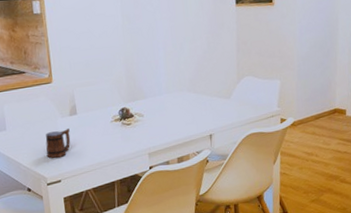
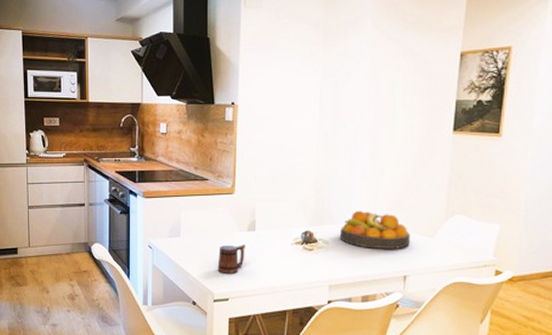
fruit bowl: none [152,83,212,116] -> present [339,210,410,249]

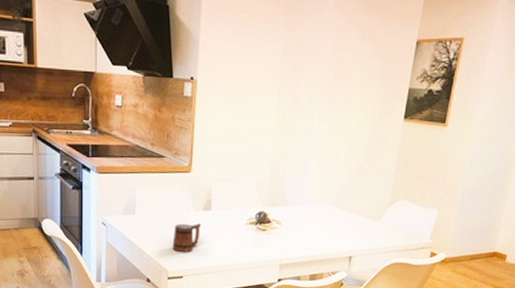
fruit bowl: present [339,210,410,249] -> none [292,192,358,231]

